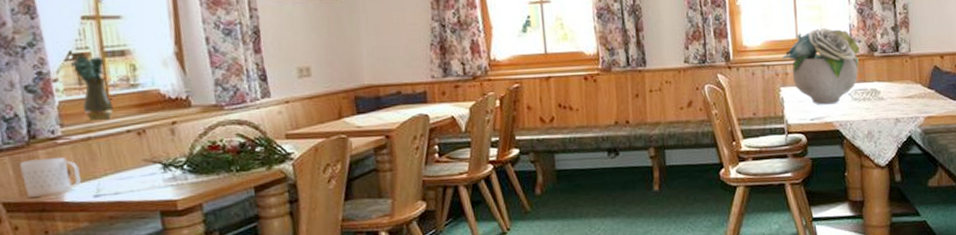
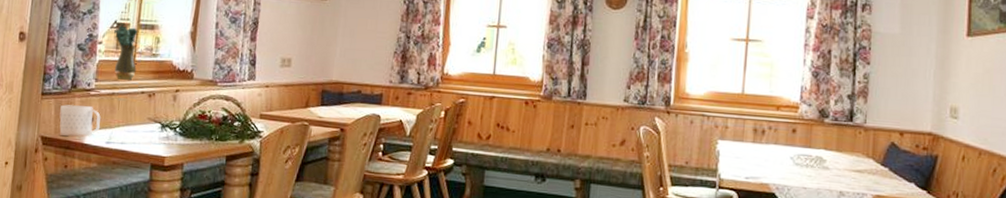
flower arrangement: present [782,27,860,105] -> none [724,86,810,166]

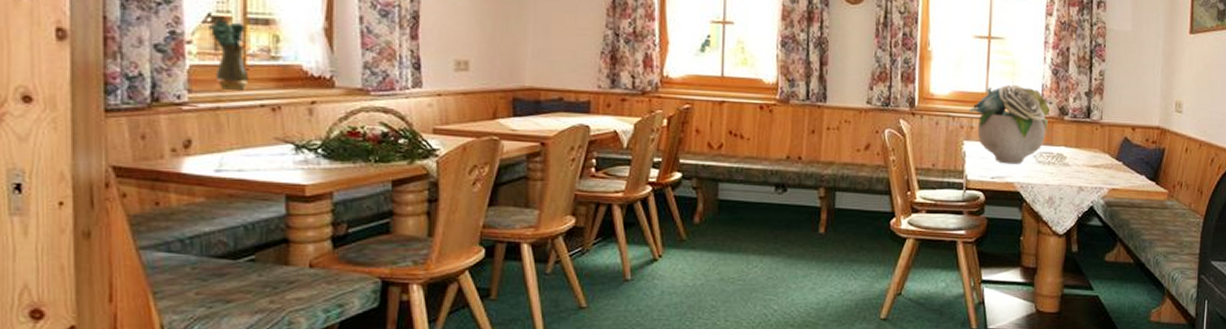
mug: present [59,105,101,137] -> none [138,123,204,166]
flower arrangement: none [724,86,810,166] -> present [969,84,1051,165]

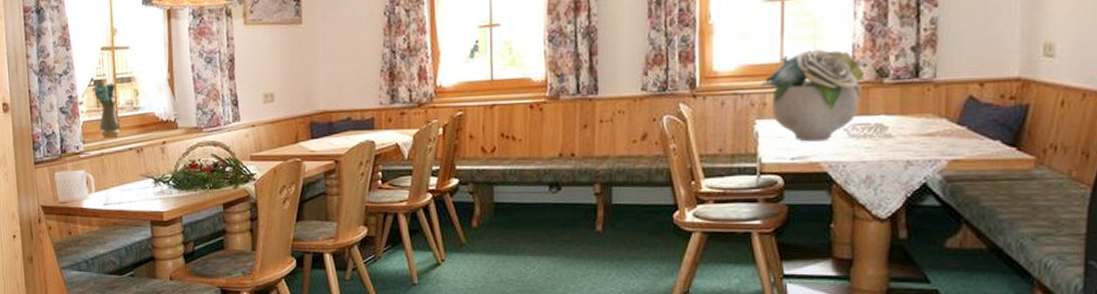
mug: none [138,123,204,166] -> present [54,169,96,203]

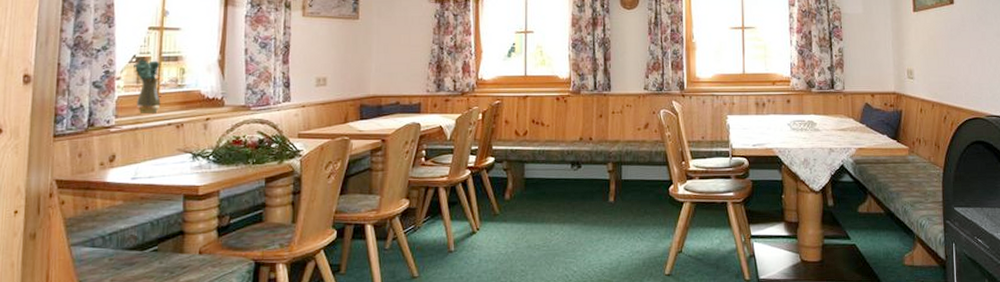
mug: present [54,169,96,203] -> none [76,143,124,177]
flower arrangement: present [760,48,865,142] -> none [730,65,800,133]

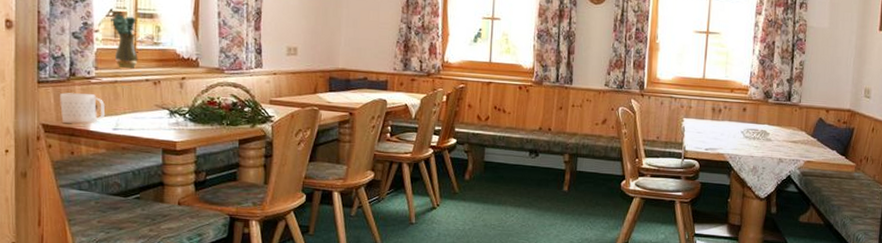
mug: none [76,143,124,177] -> present [60,93,106,124]

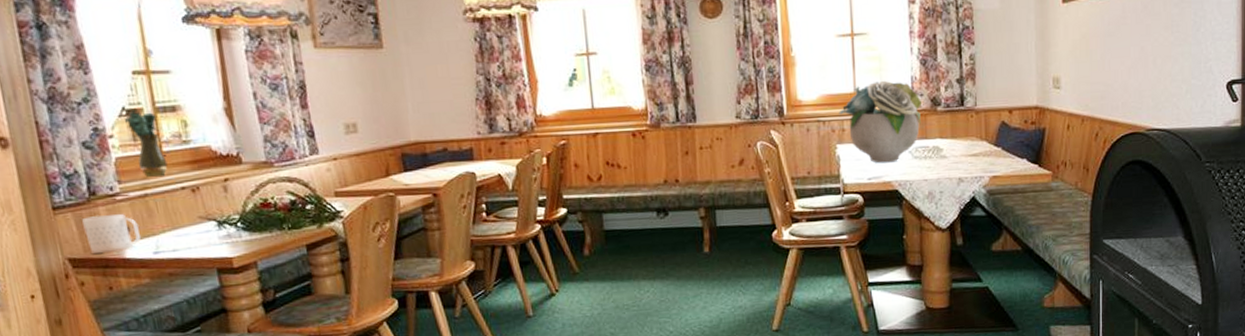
flower arrangement: none [688,72,757,139] -> present [839,80,923,163]

